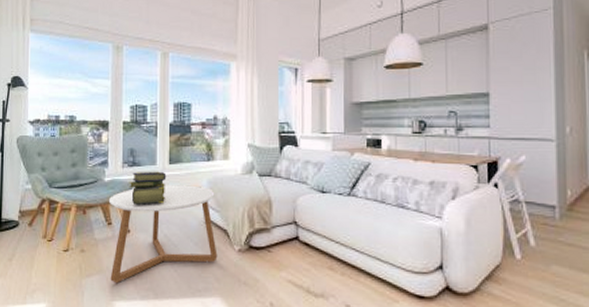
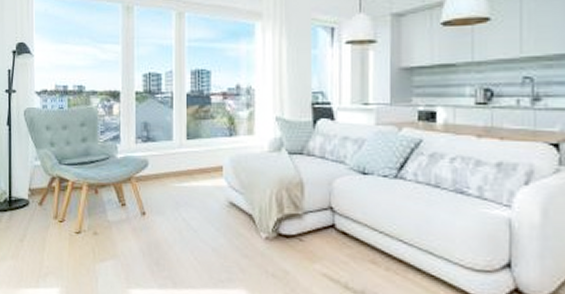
coffee table: present [108,185,218,284] -> none [121,163,242,270]
stack of books: present [129,171,167,205] -> none [143,147,184,185]

